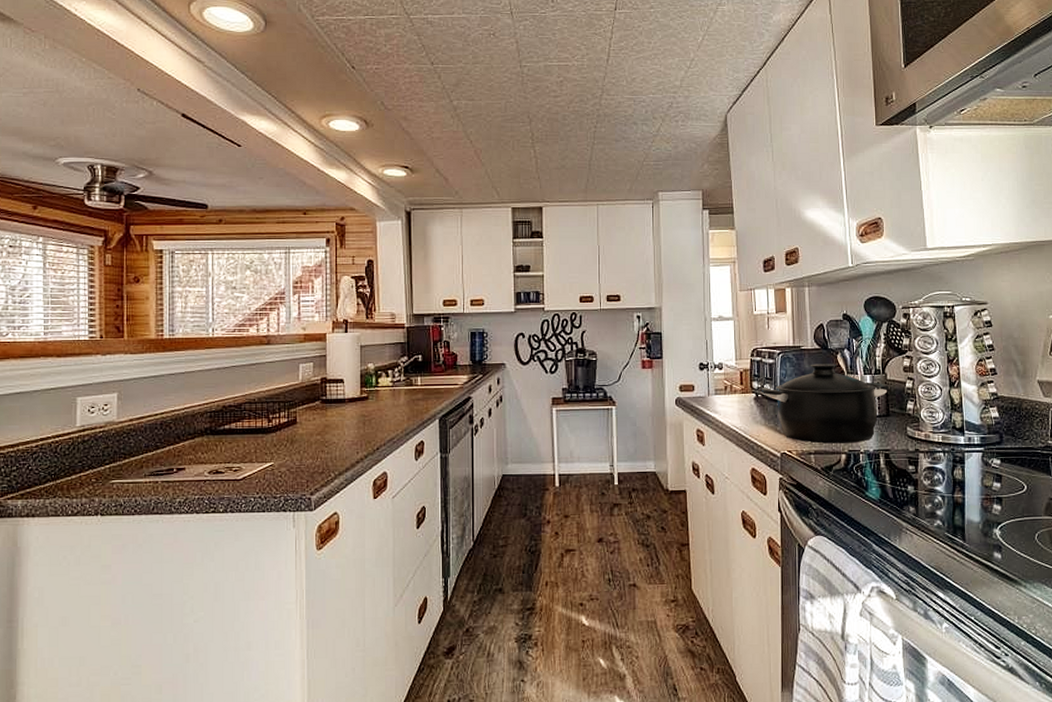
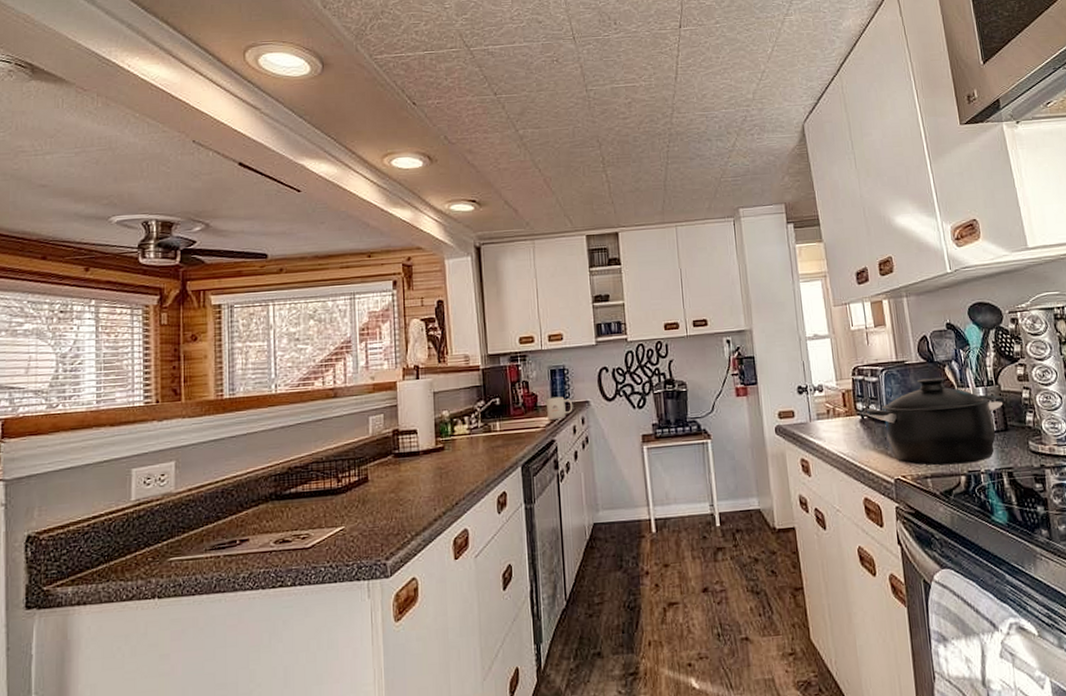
mug: none [464,357,490,379] -> present [546,396,573,421]

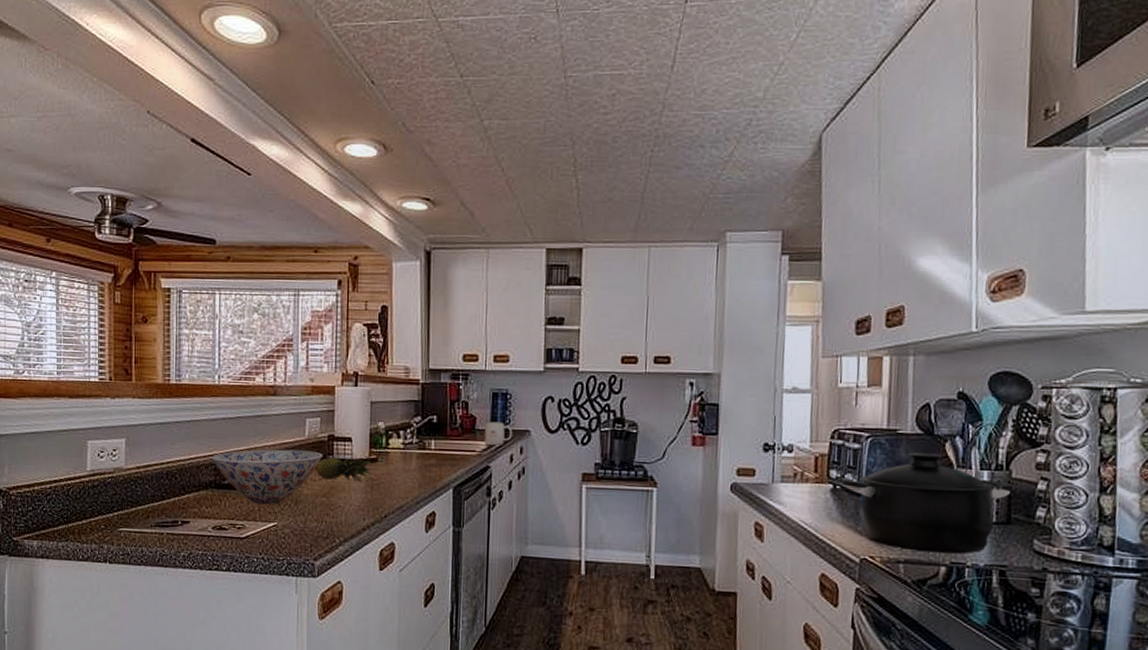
bowl: none [270,448,389,511] -> present [211,449,323,505]
fruit: none [382,448,440,475] -> present [316,457,372,481]

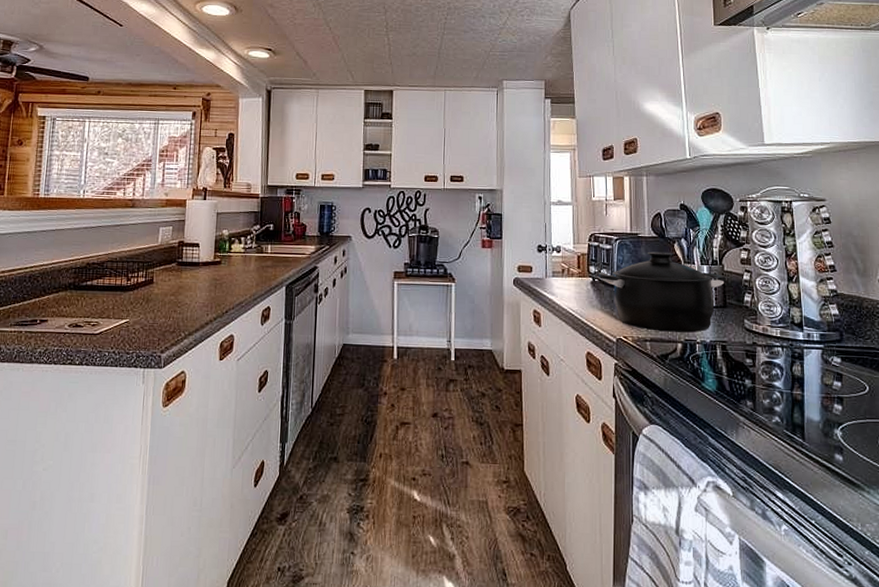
bowl: present [211,449,323,505] -> none [72,254,174,304]
fruit: present [316,457,372,481] -> none [167,260,216,281]
mug: present [484,421,513,446] -> none [312,229,337,250]

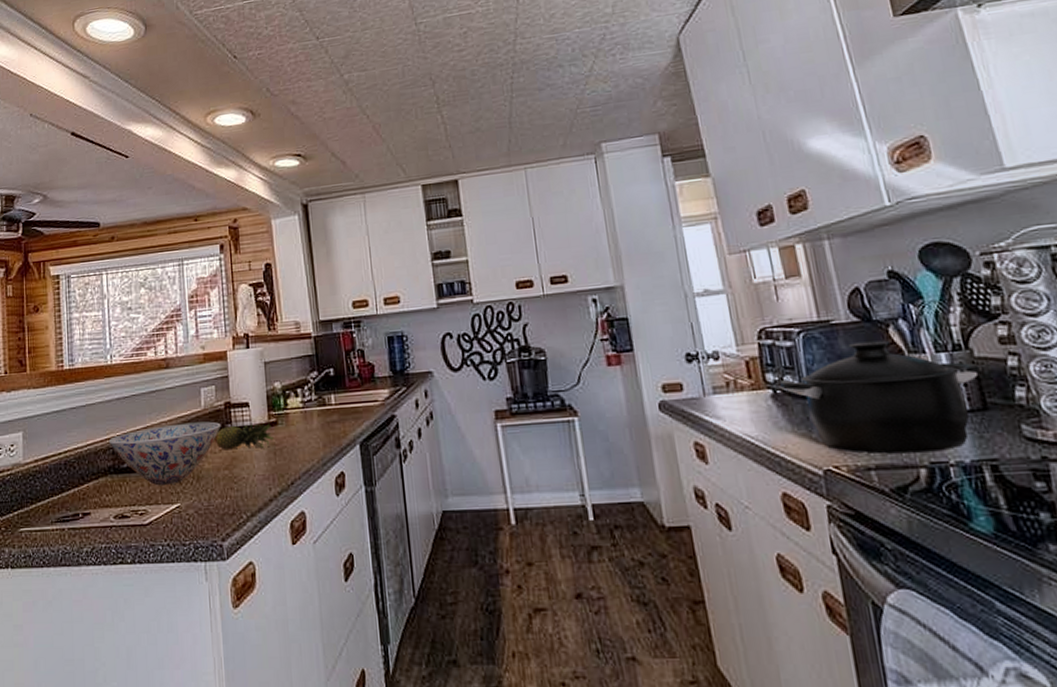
bowl: none [72,254,174,304] -> present [108,421,221,486]
fruit: none [167,260,216,281] -> present [215,423,274,450]

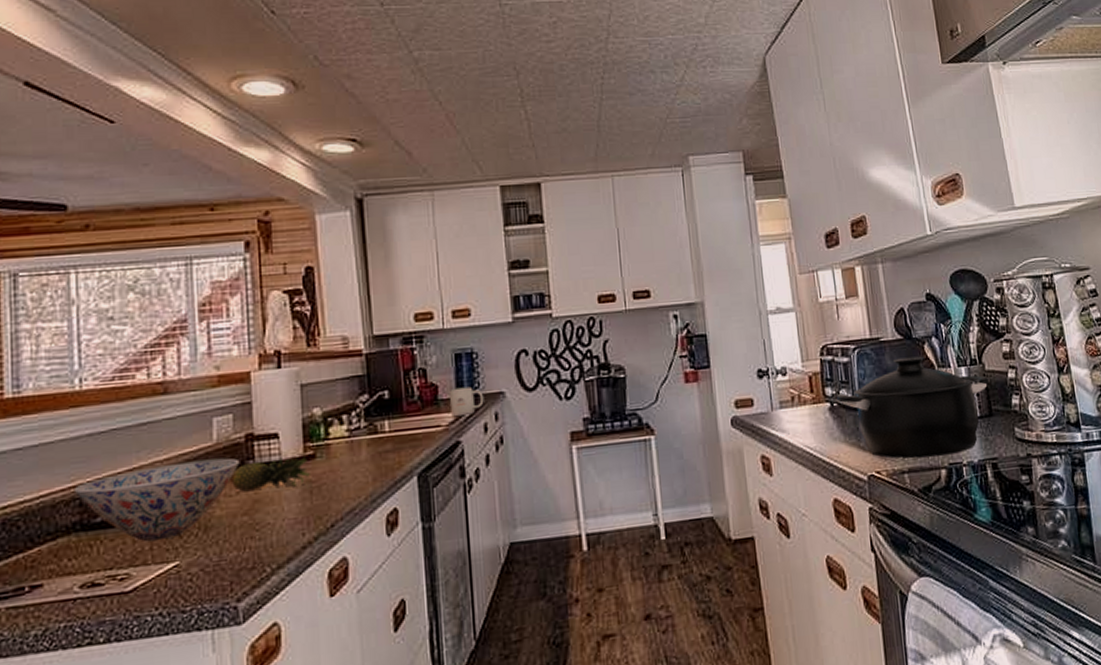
mug: none [384,366,415,394] -> present [449,386,484,417]

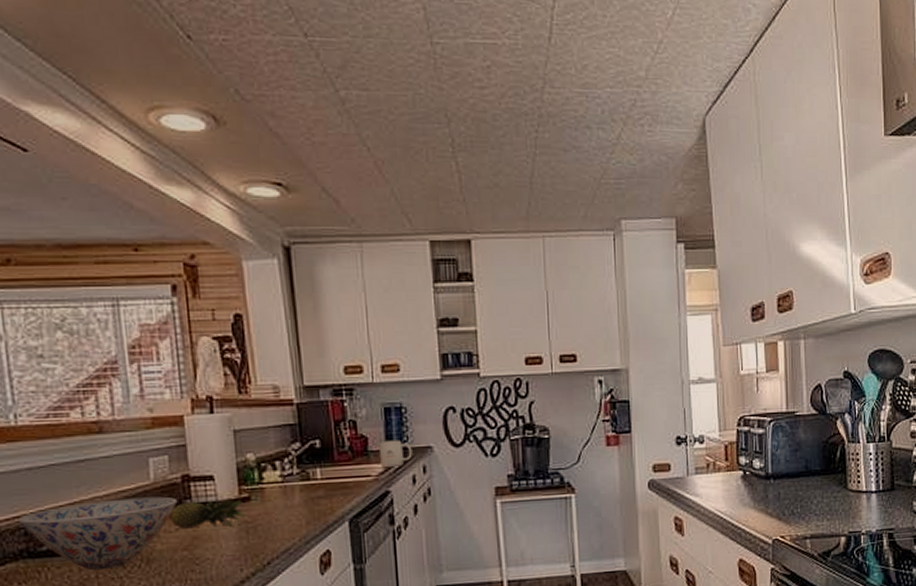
saucepan: present [837,356,990,458] -> none [750,431,895,525]

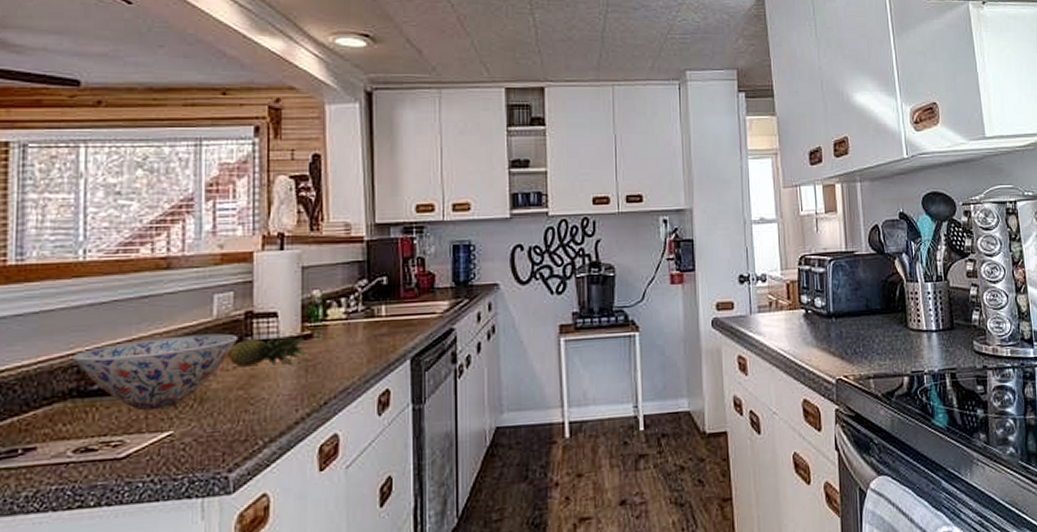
mug: present [378,440,413,468] -> none [445,277,479,306]

